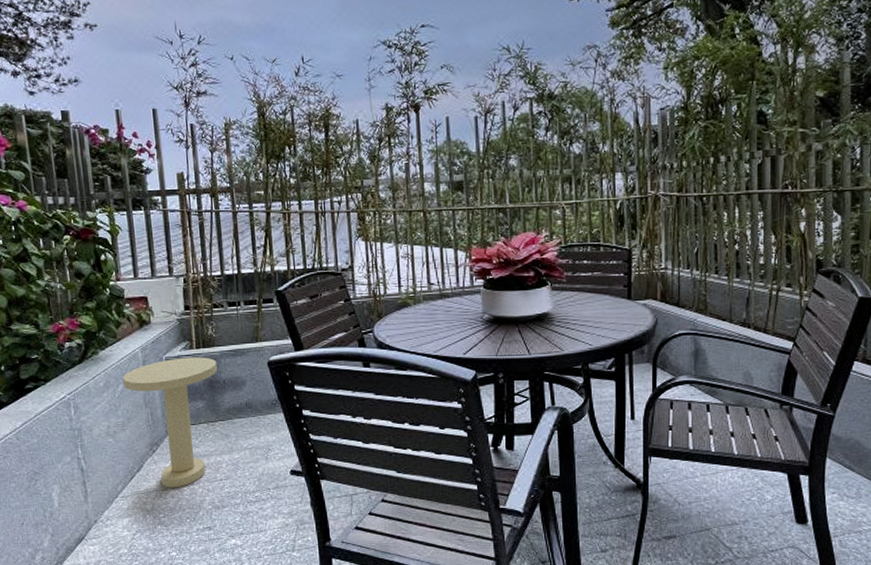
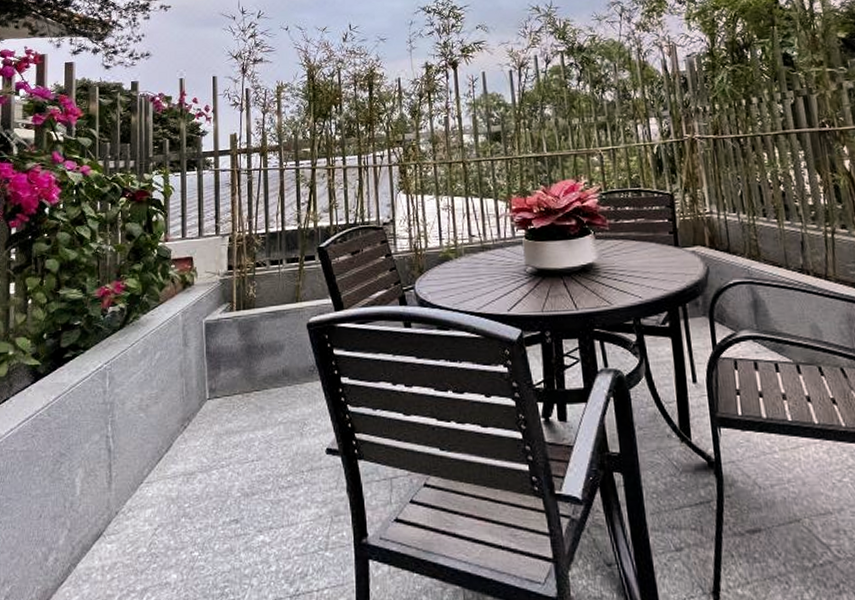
side table: present [122,357,218,488] -> none [160,320,256,471]

